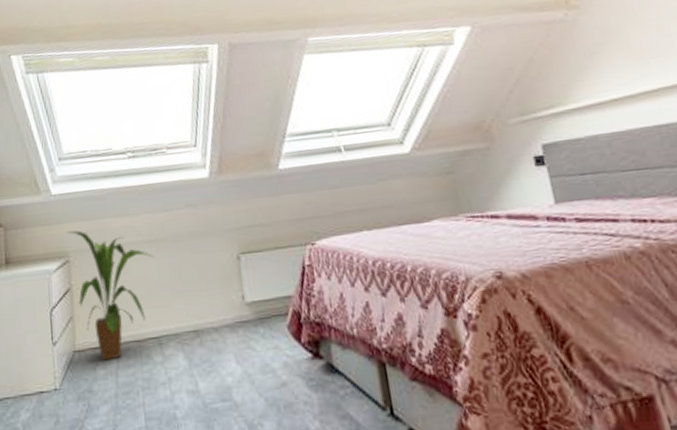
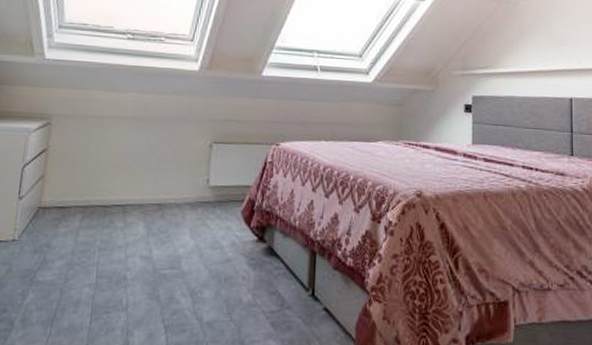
house plant: present [66,230,155,361] -> none [52,96,134,220]

